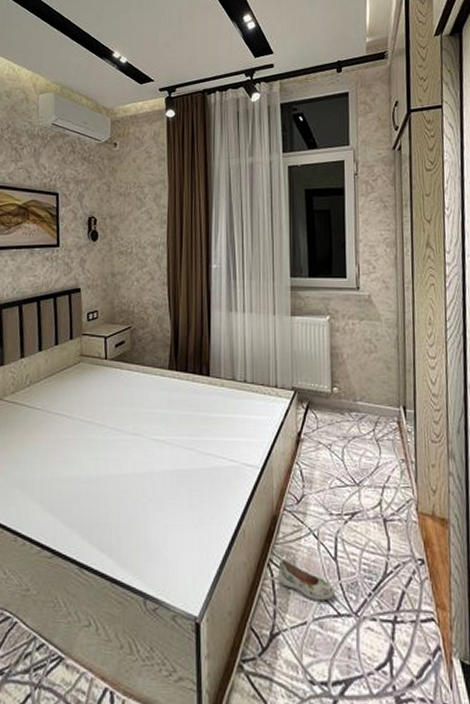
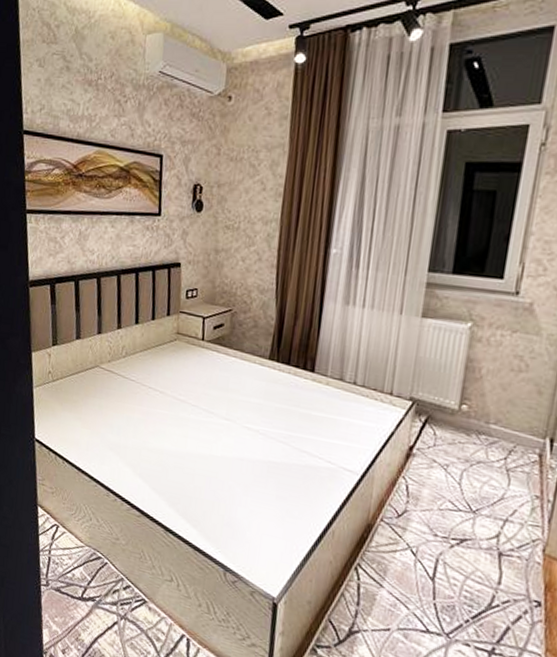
shoe: present [278,558,335,600] -> none [365,565,427,615]

